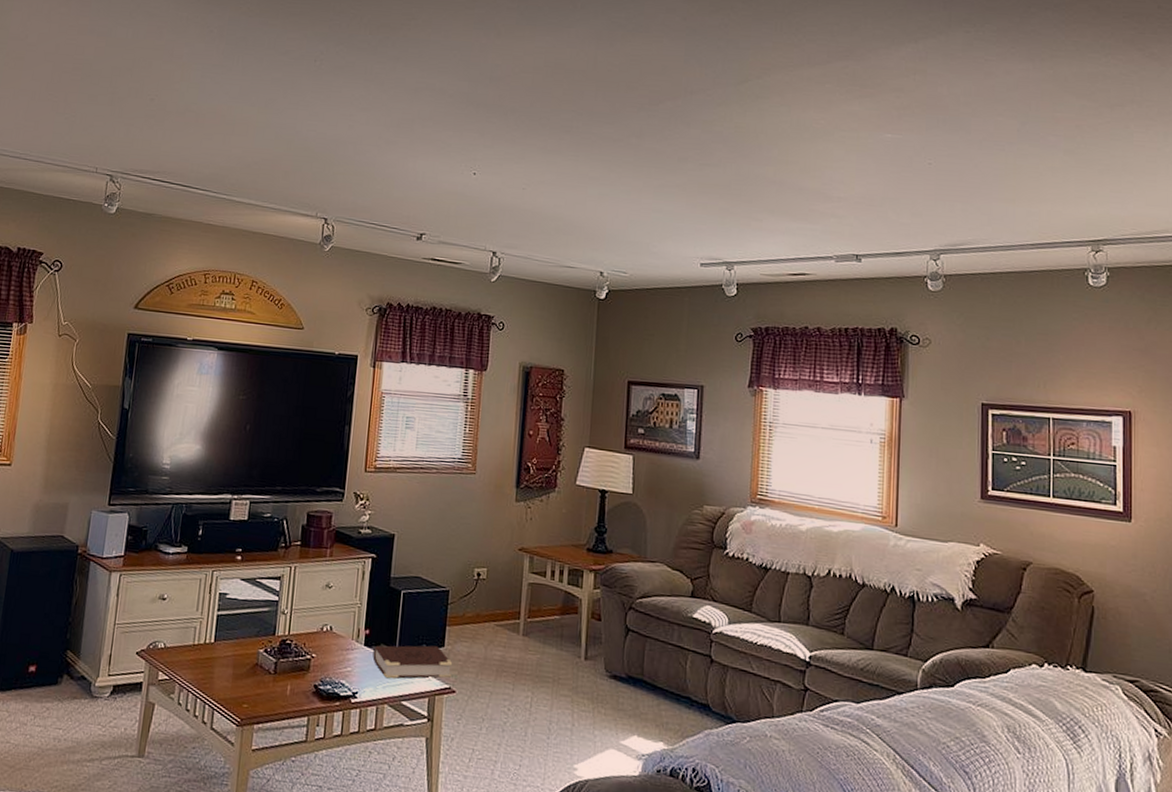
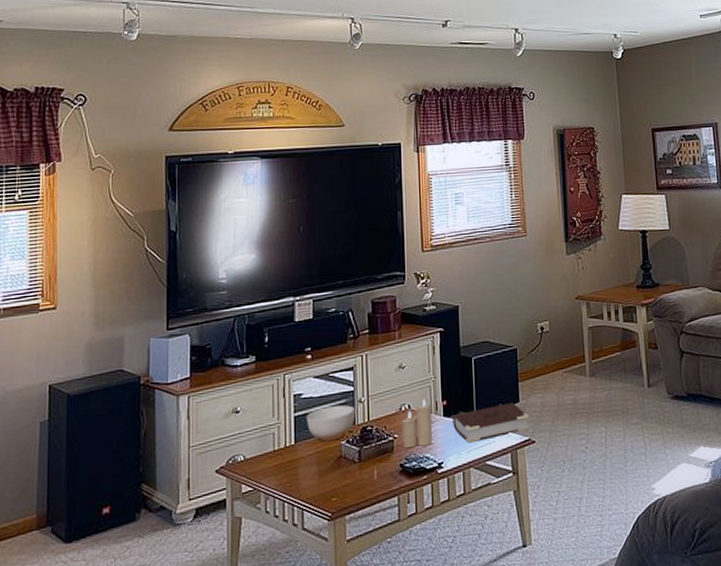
bowl: none [228,611,278,648] -> present [306,404,356,442]
candle: none [319,623,354,672] -> present [401,399,433,449]

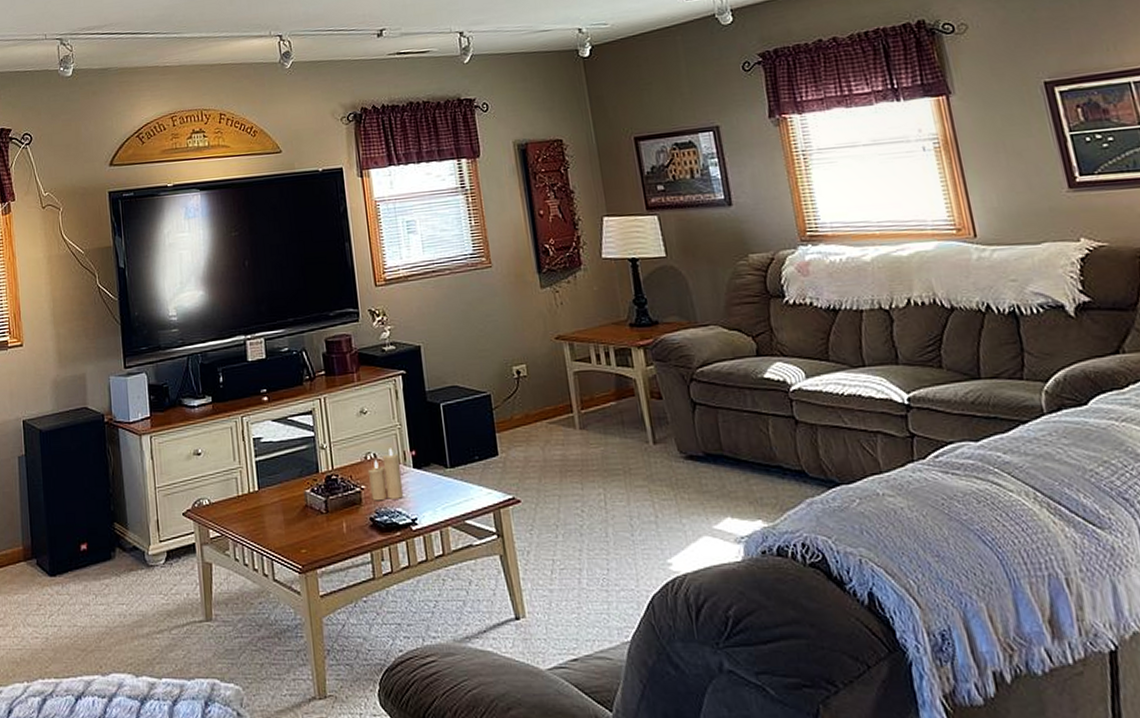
bowl: present [306,404,356,442] -> none [267,450,319,489]
book: present [453,403,530,443] -> none [424,456,513,499]

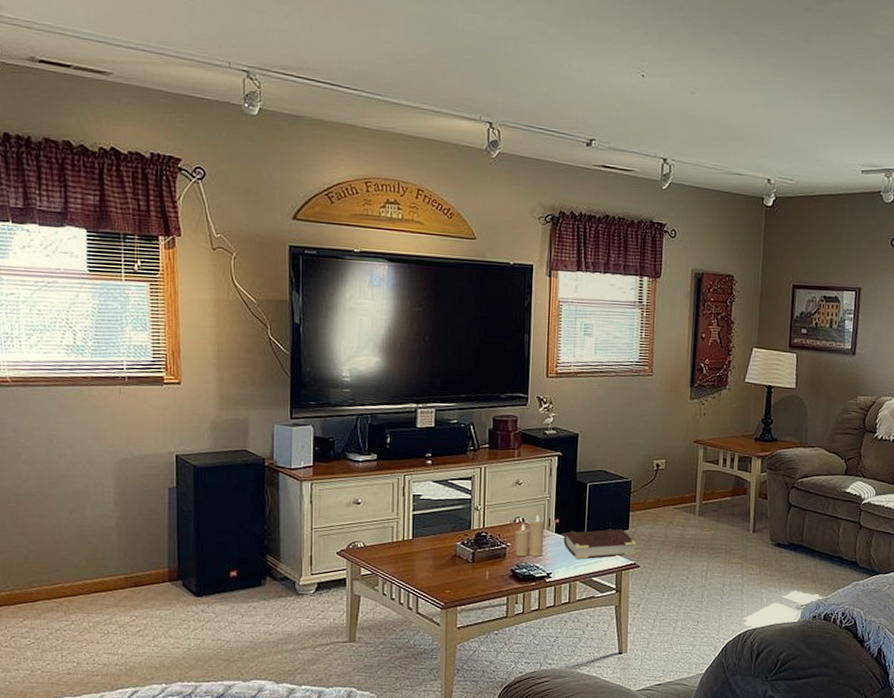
book: none [424,456,513,499] -> present [563,529,637,560]

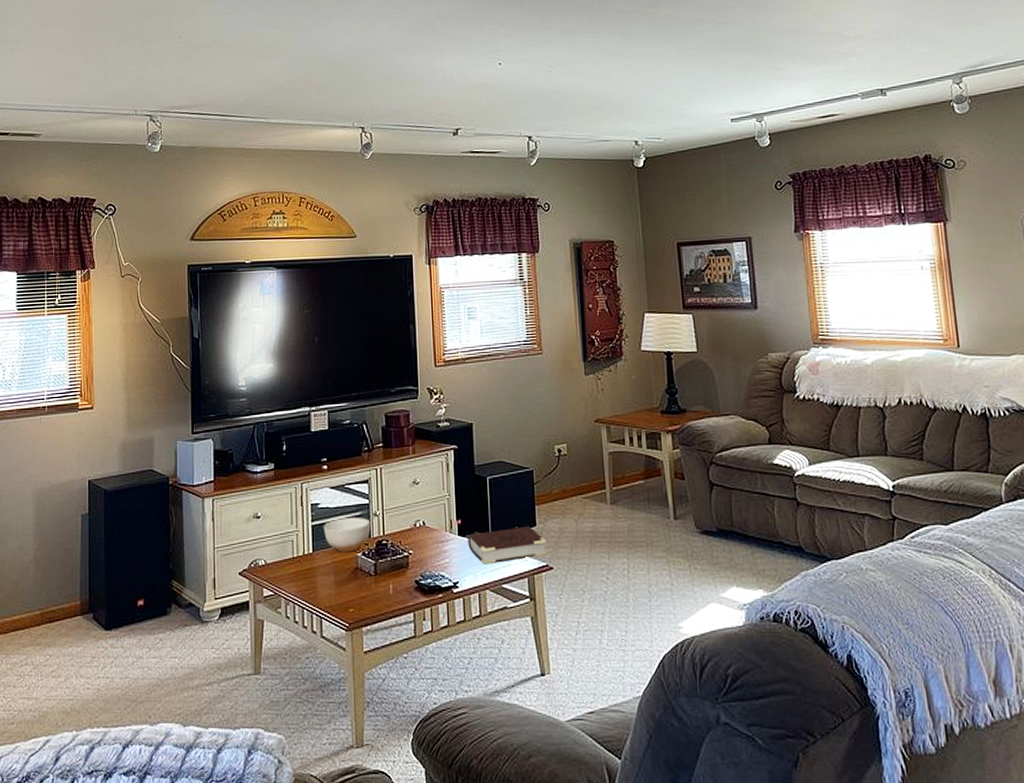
bowl: none [424,509,472,541] -> present [323,516,371,552]
candle: present [514,515,545,557] -> none [416,516,448,565]

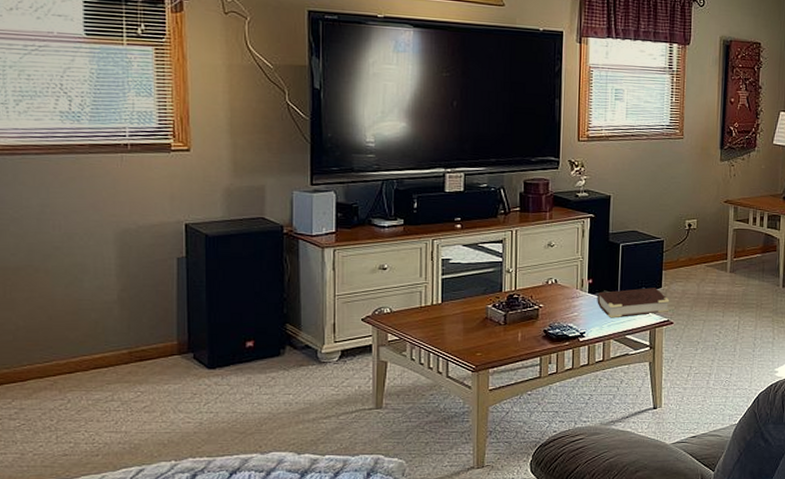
bowl: present [323,516,371,552] -> none [453,272,503,304]

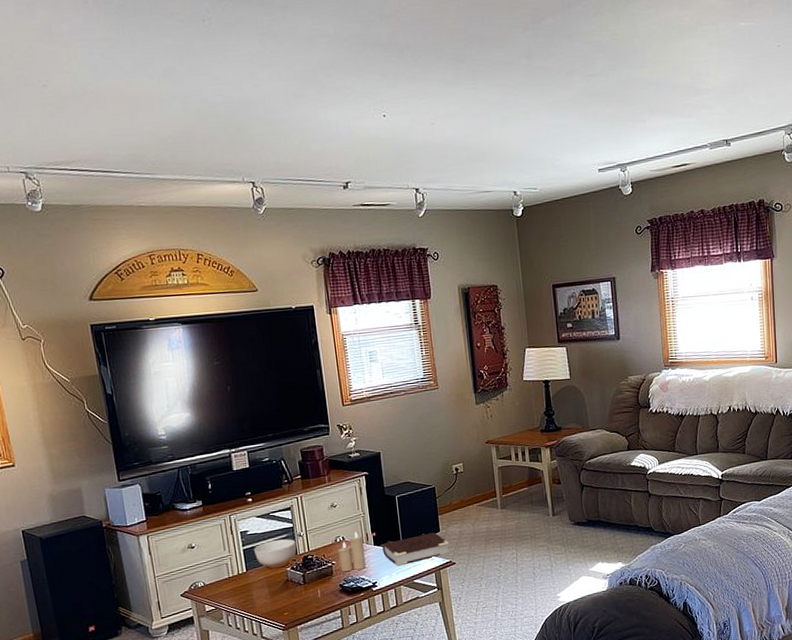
bowl: none [453,272,503,304] -> present [253,538,297,569]
candle: none [547,276,578,318] -> present [337,532,367,572]

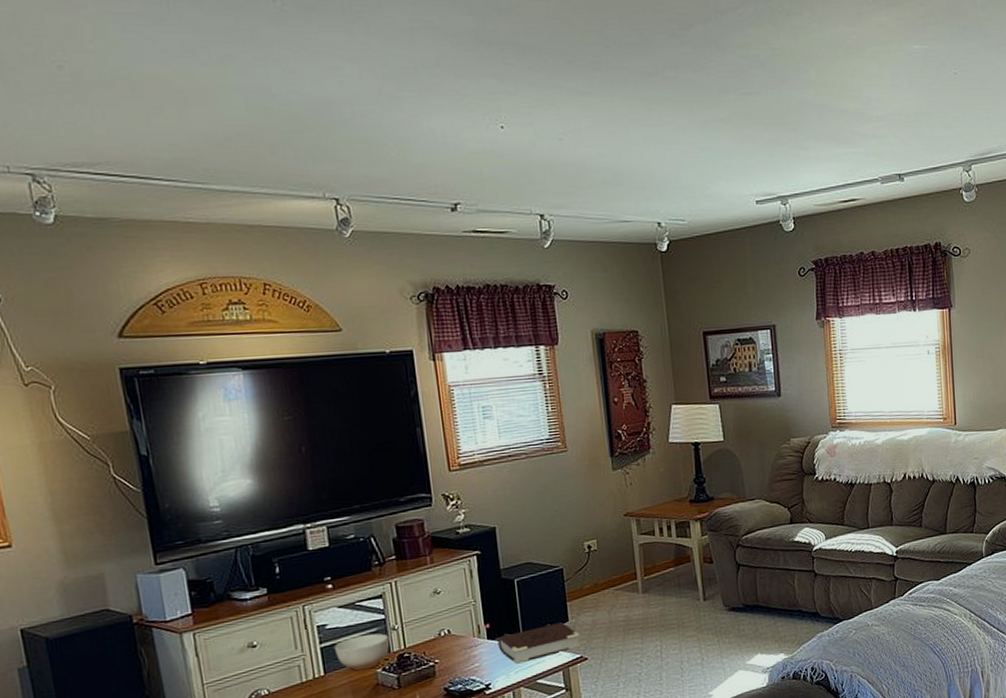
candle: present [337,532,367,572] -> none [441,623,478,673]

